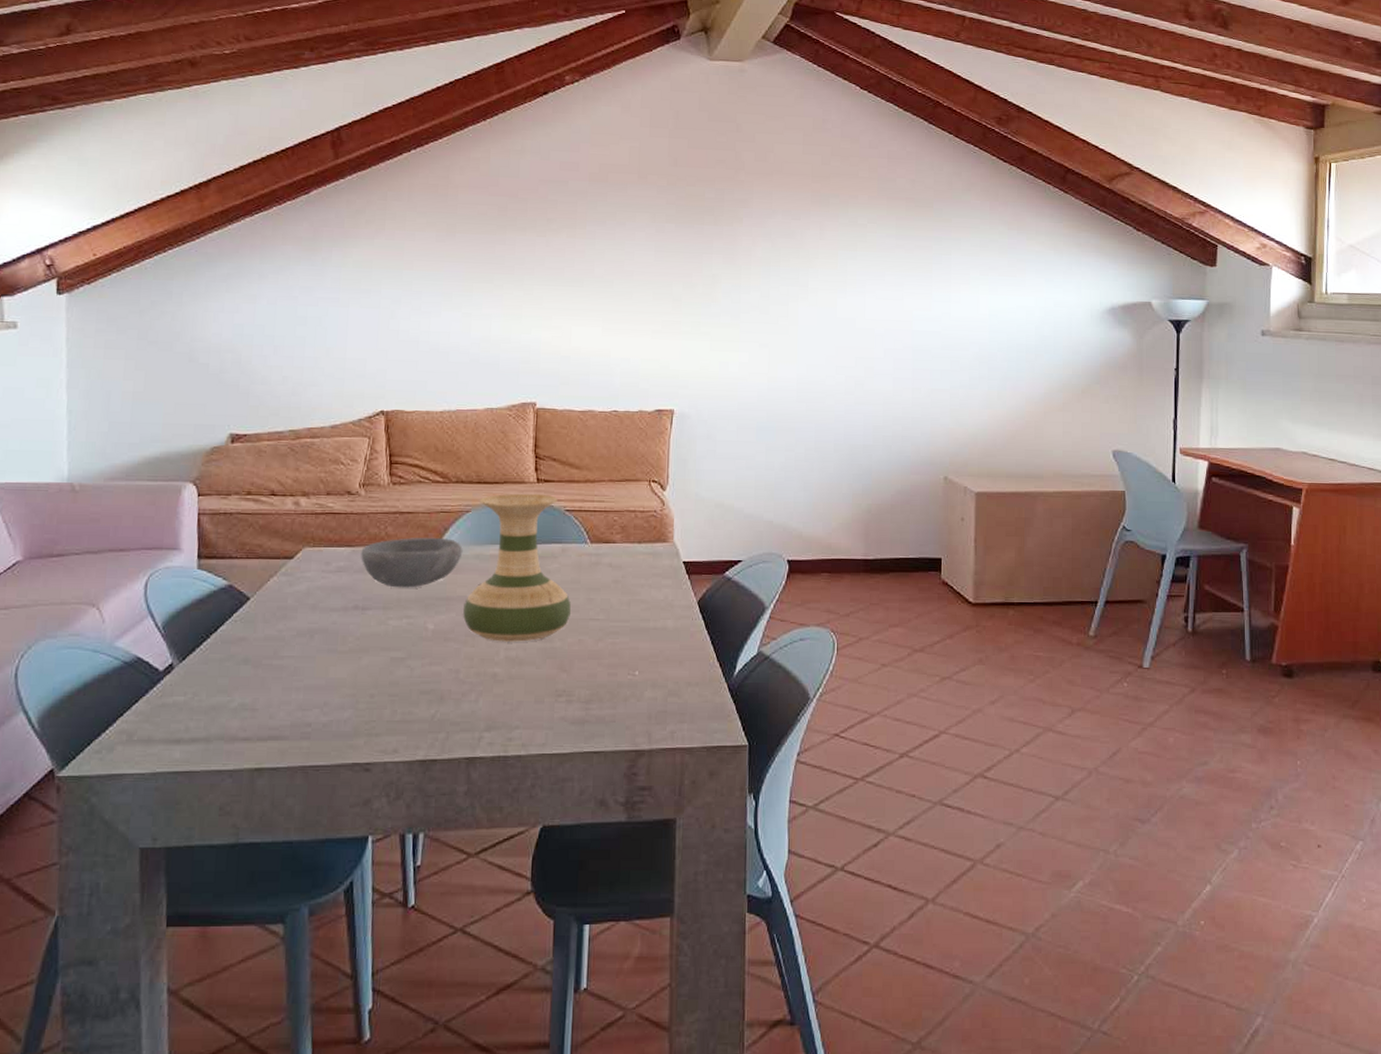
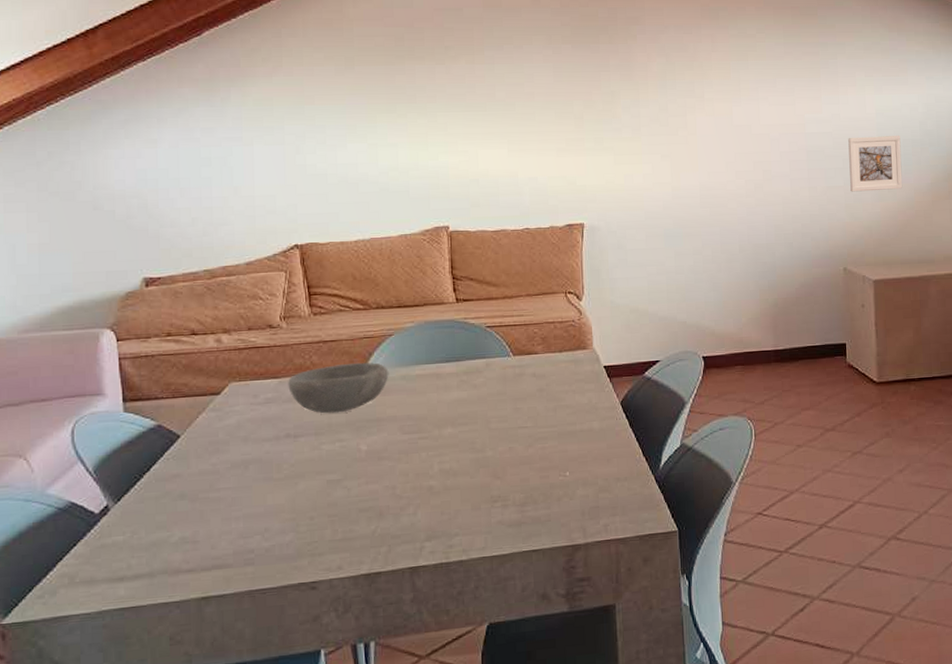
vase: present [463,493,571,642] -> none [394,313,499,456]
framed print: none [957,338,1014,397] -> present [848,136,903,192]

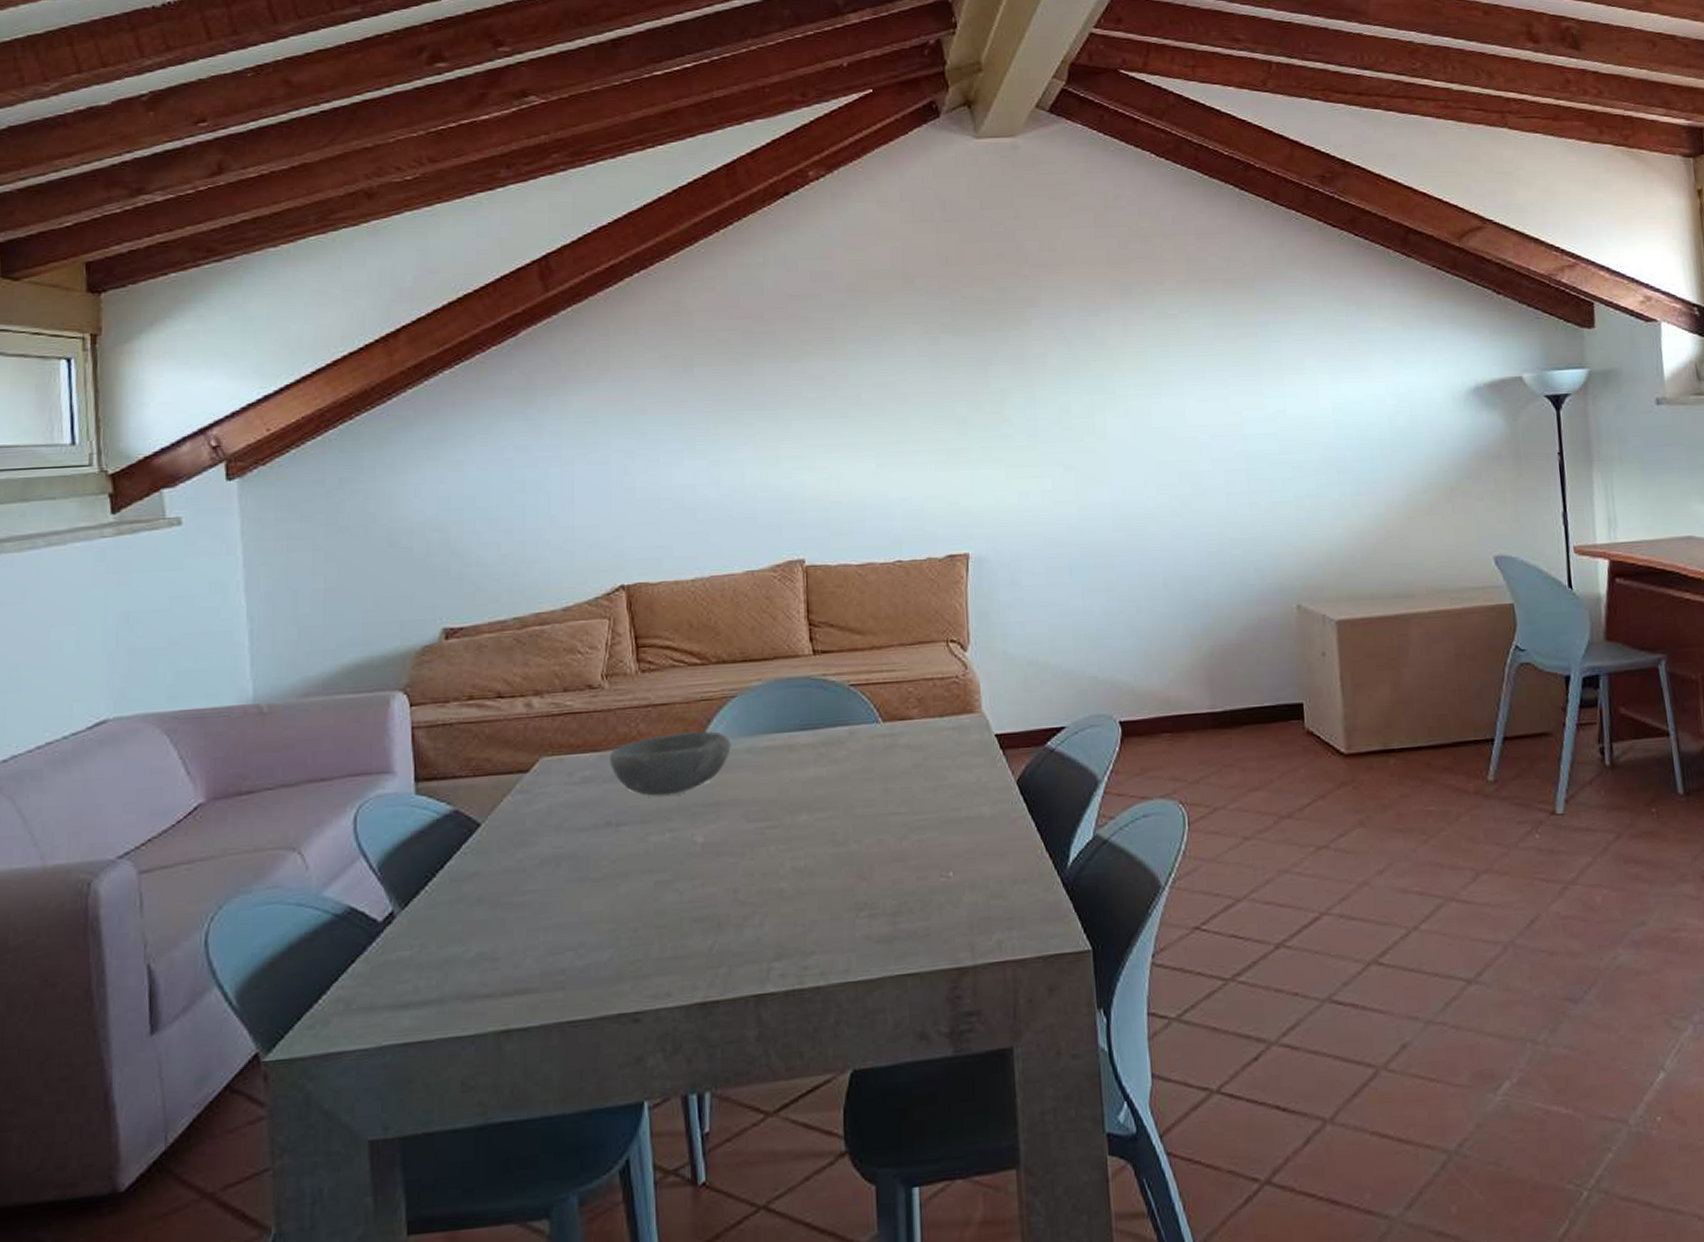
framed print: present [848,136,903,192] -> none [1298,435,1370,508]

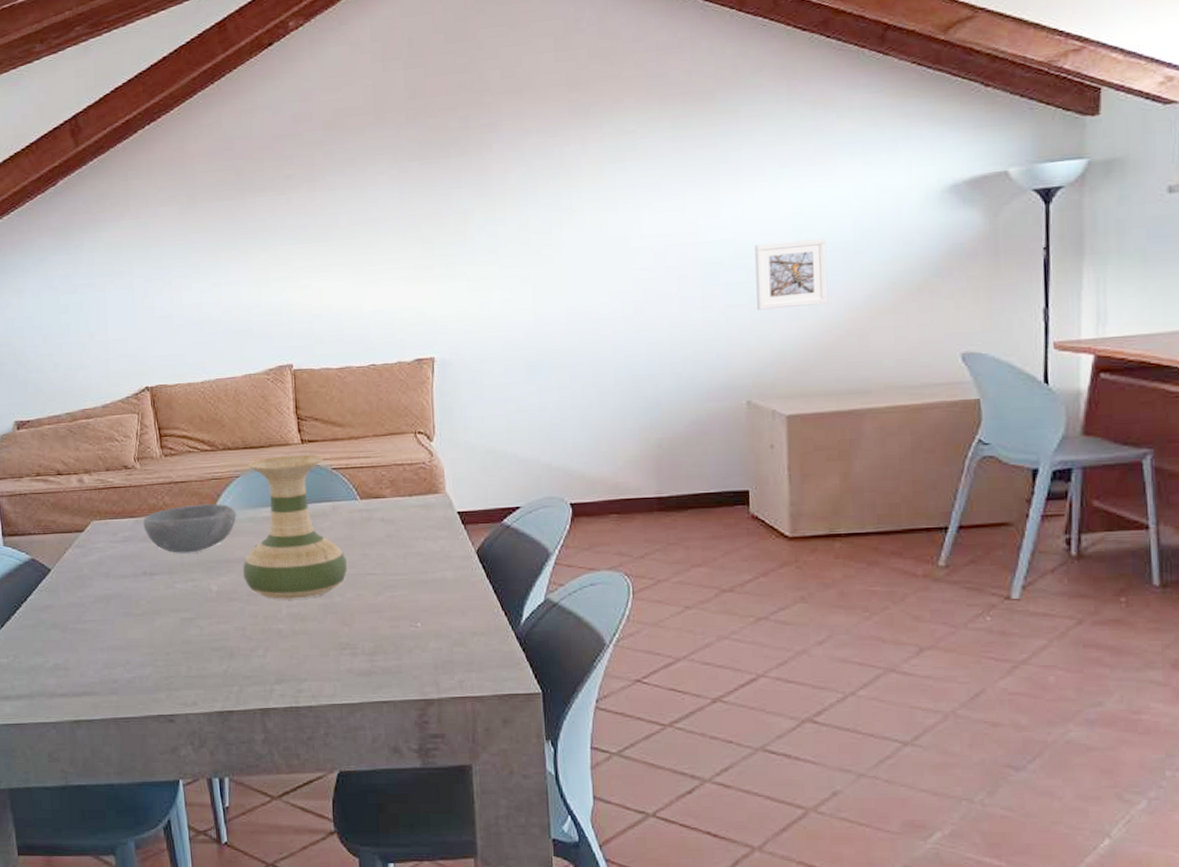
vase: none [737,668,866,851] -> present [243,454,347,599]
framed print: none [1298,435,1370,508] -> present [755,238,829,310]

